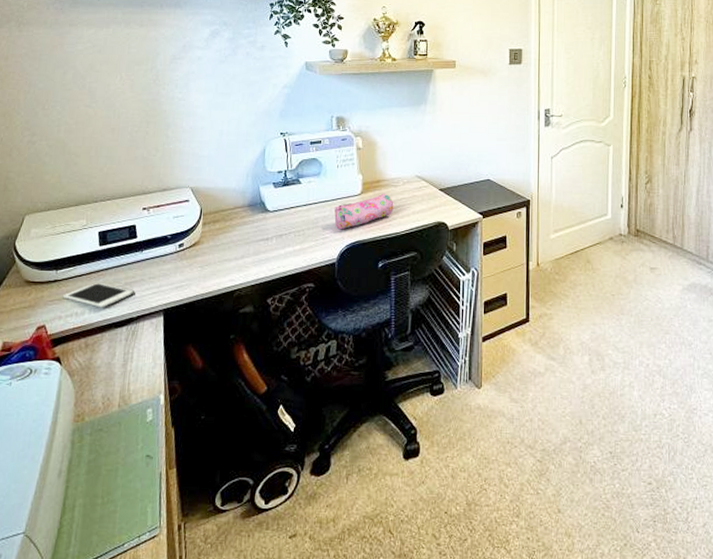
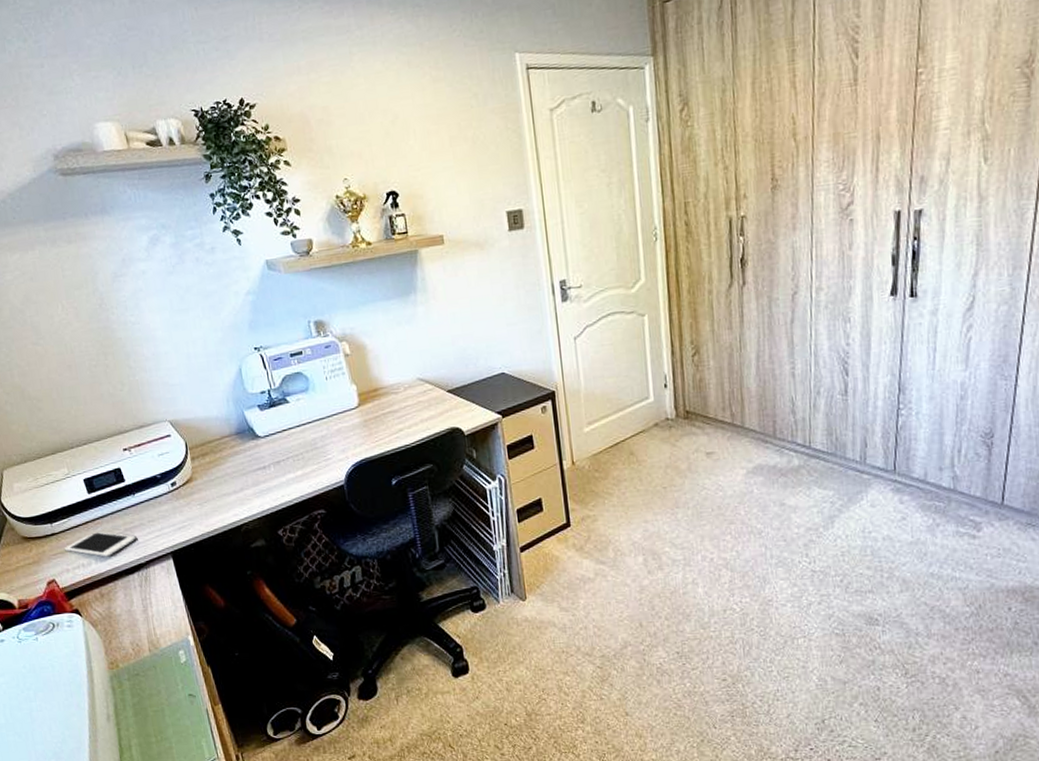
pencil case: present [334,193,394,230] -> none [331,402,399,449]

